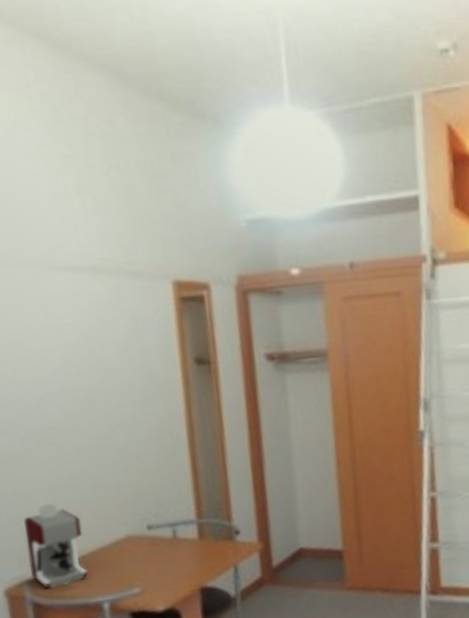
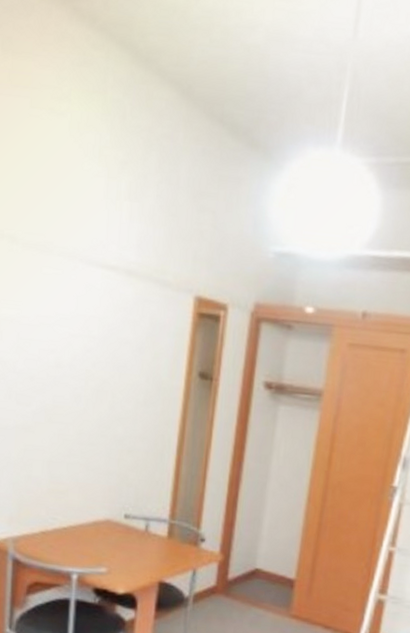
coffee maker: present [24,503,88,589] -> none [17,474,69,550]

